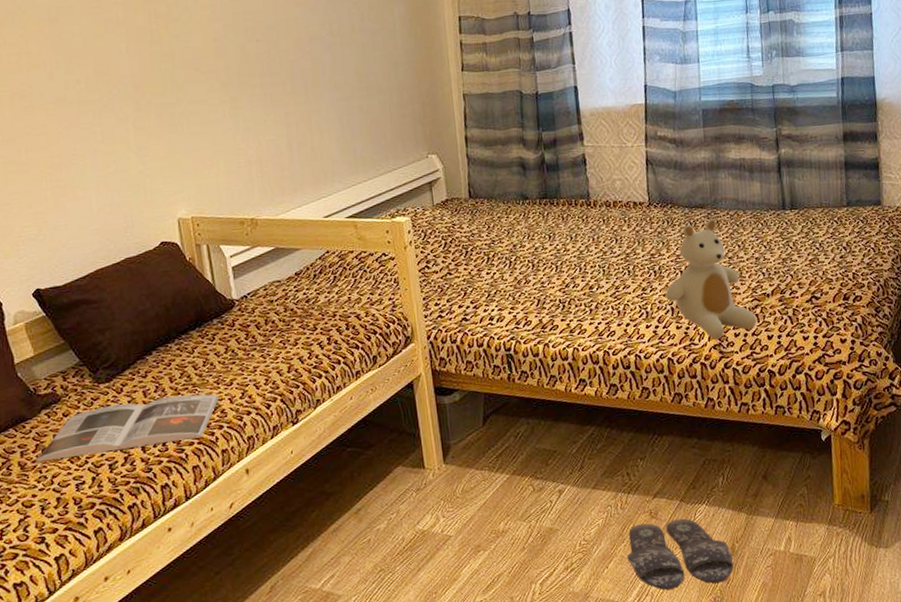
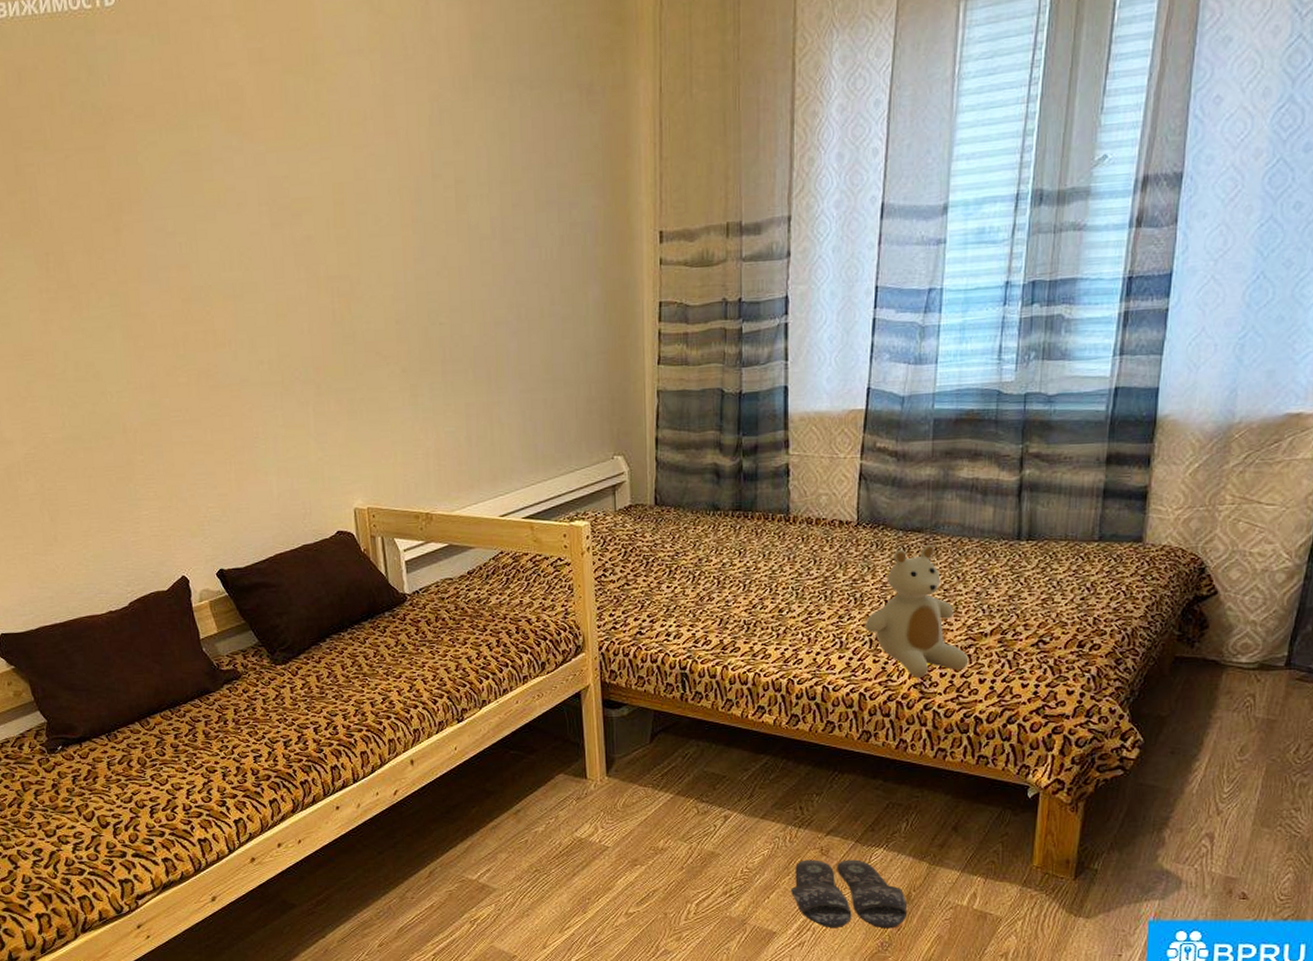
magazine: present [35,394,220,462] -> none [218,683,389,732]

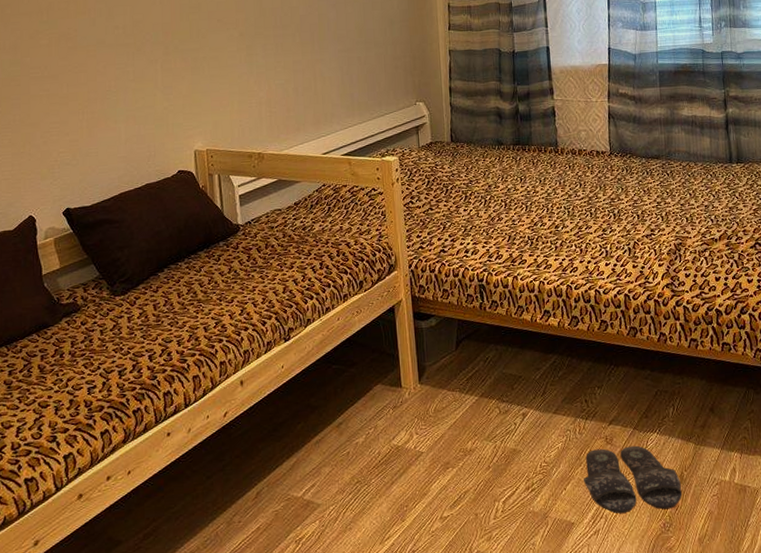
stuffed bear: present [866,545,969,678] -> none [624,169,706,279]

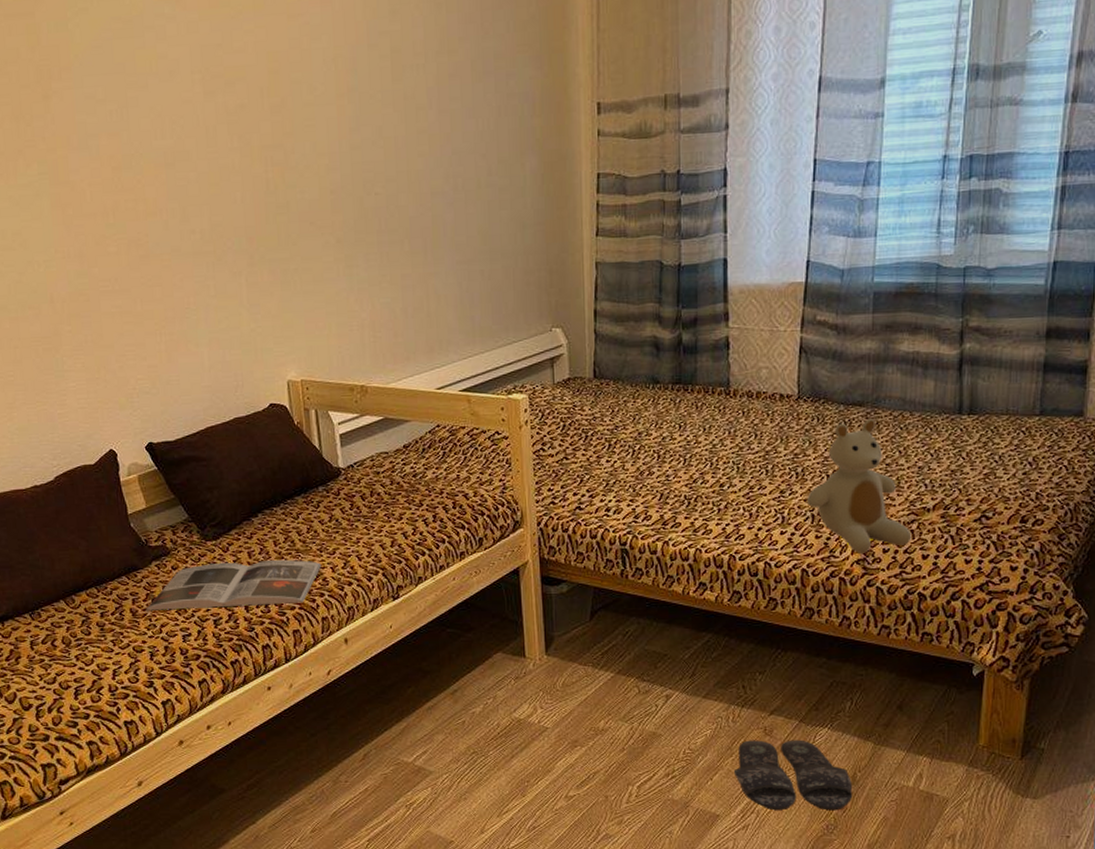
magazine: none [54,309,221,366] -> present [146,560,322,611]
stuffed bear: none [624,169,706,279] -> present [808,419,912,553]

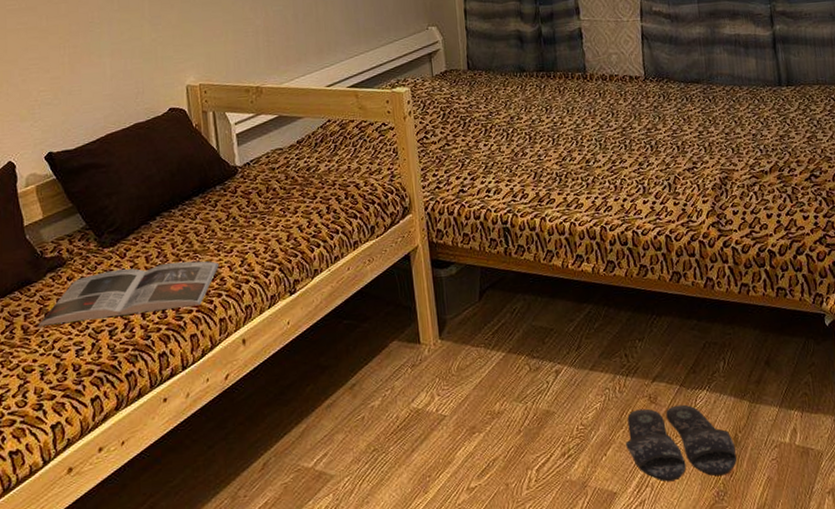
stuffed bear: present [808,419,912,553] -> none [663,94,756,217]

